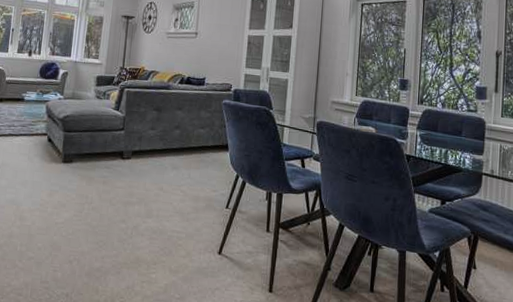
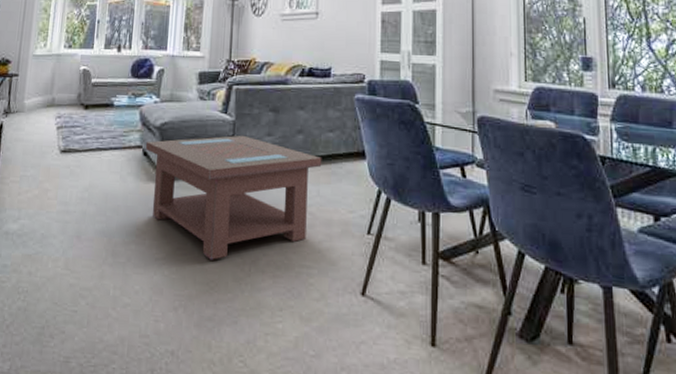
coffee table: none [50,128,194,225] -> present [145,135,322,260]

